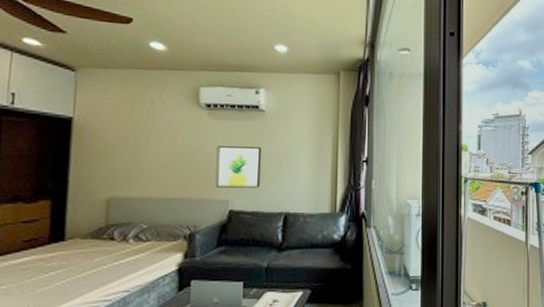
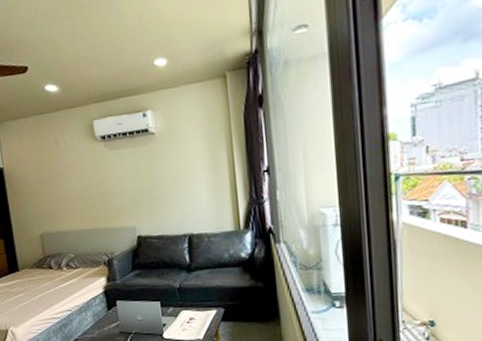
wall art: present [215,146,262,188] -> none [117,171,162,216]

